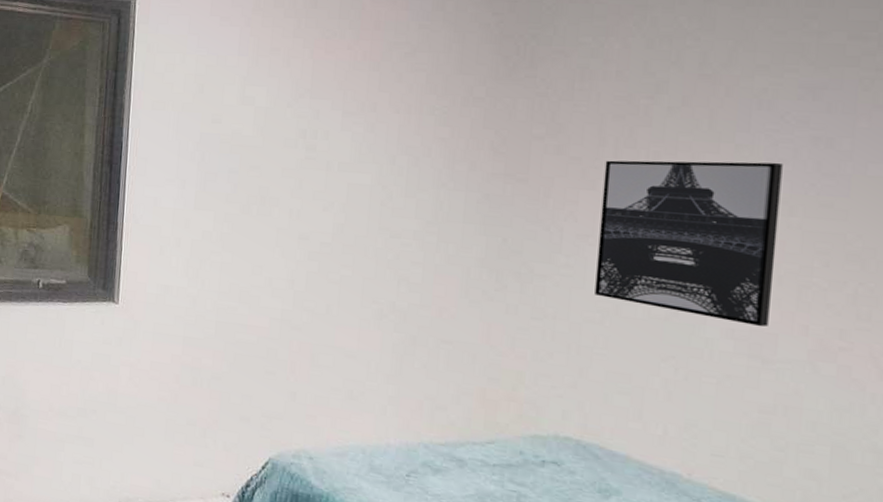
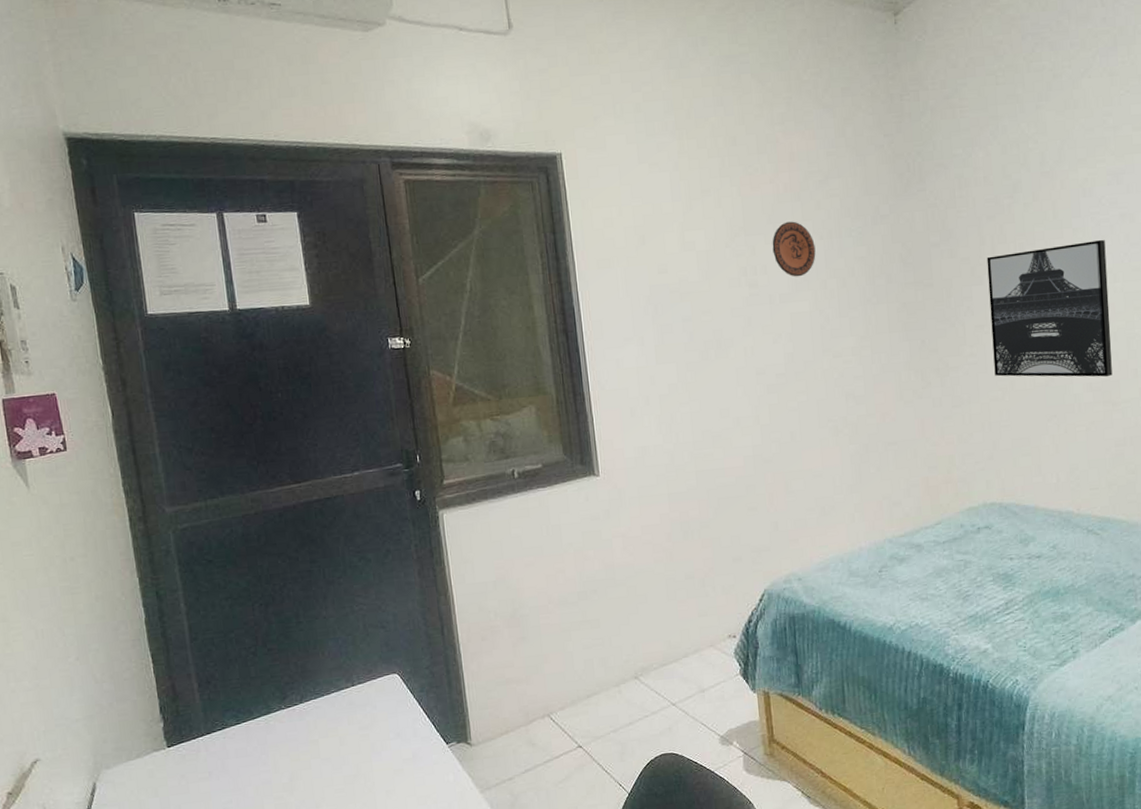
decorative plate: none [338,90,389,148] -> present [772,221,816,277]

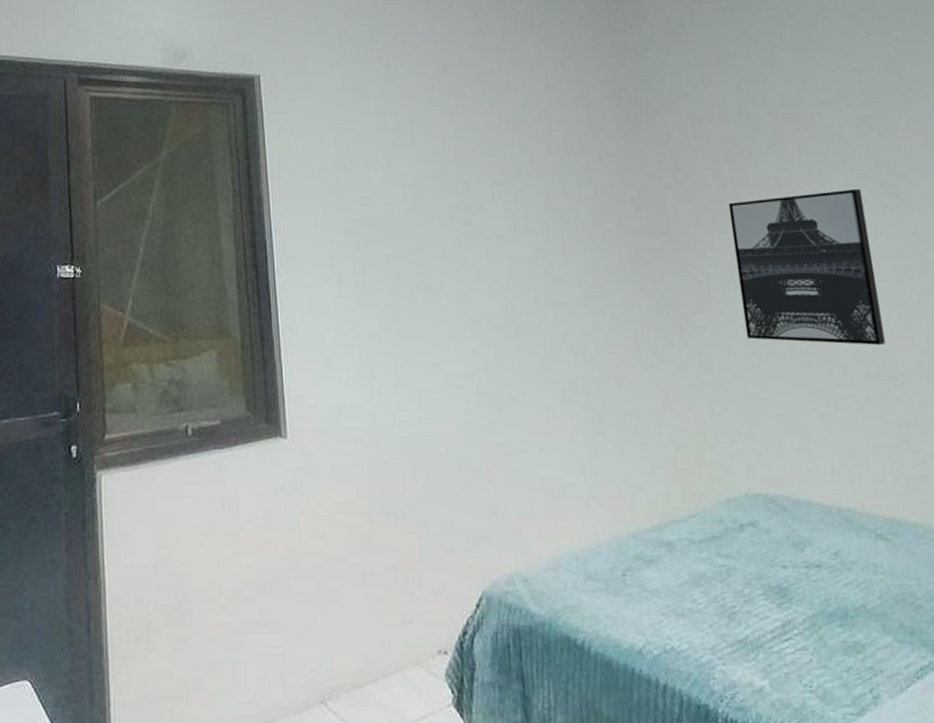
decorative plate: present [772,221,816,277] -> none [487,155,536,217]

